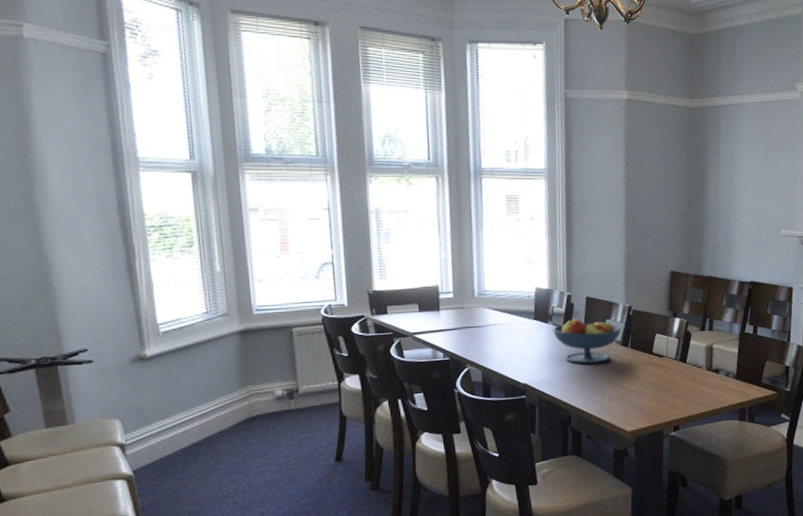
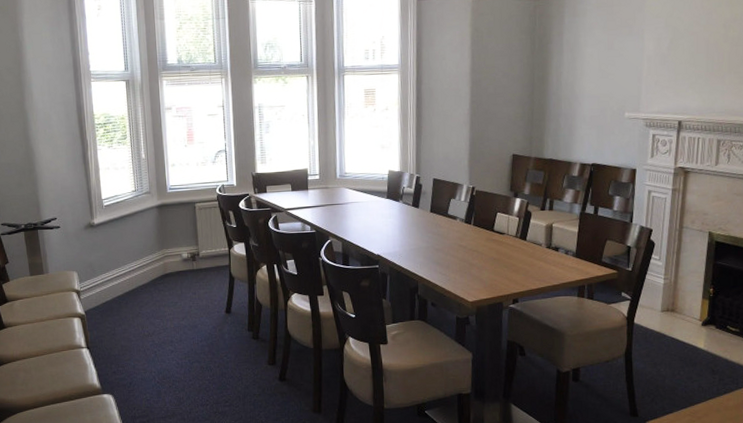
fruit bowl: present [553,319,621,364] -> none [403,198,465,239]

